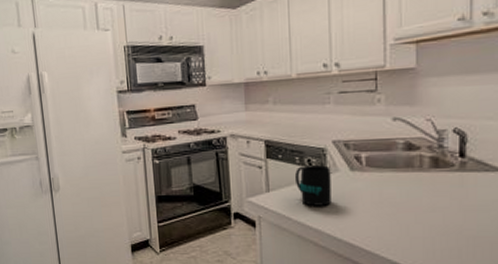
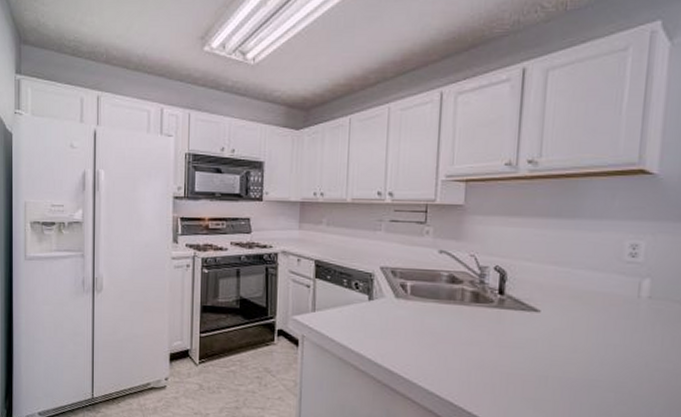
mug: present [294,165,331,206] -> none [340,289,377,330]

